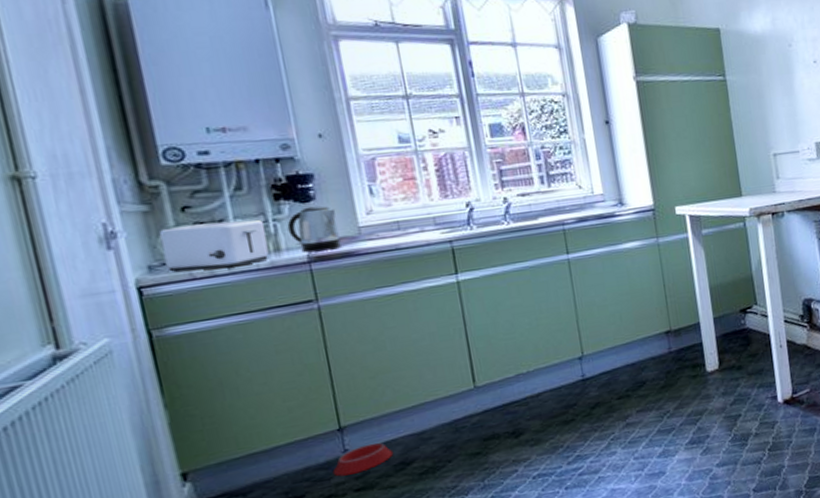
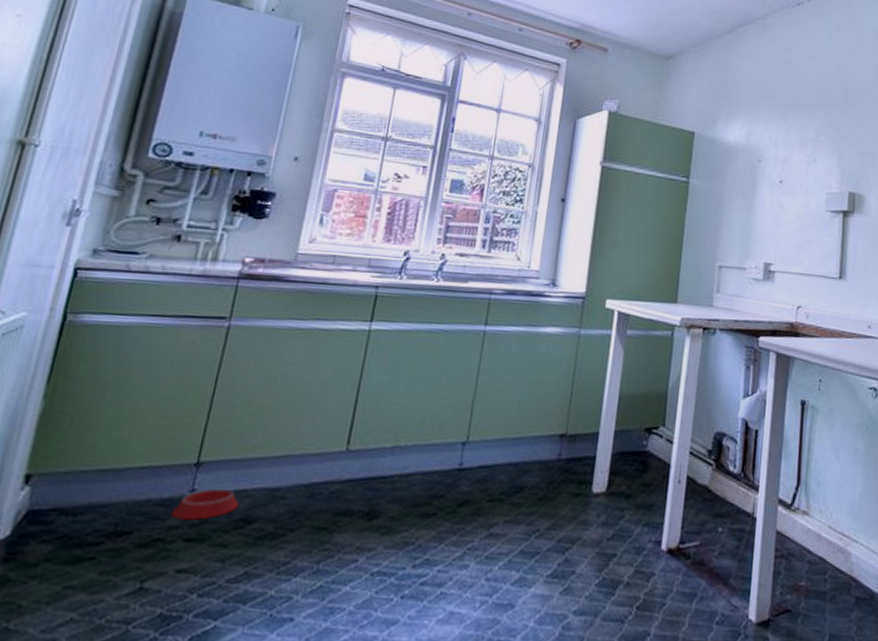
toaster: present [158,219,269,272] -> none [109,216,213,268]
kettle: present [287,205,341,253] -> none [231,223,283,271]

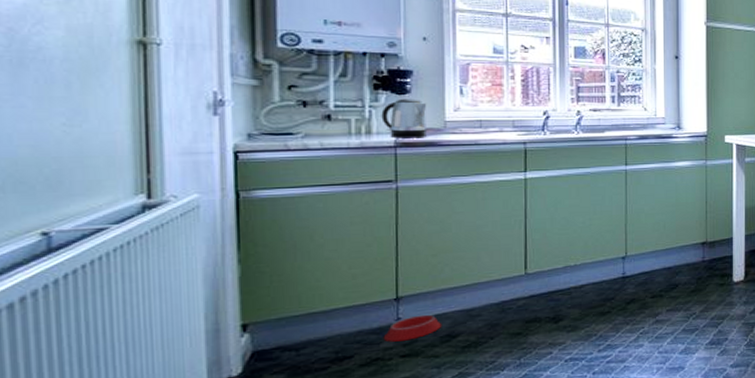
kettle: none [231,223,283,271] -> present [381,98,427,139]

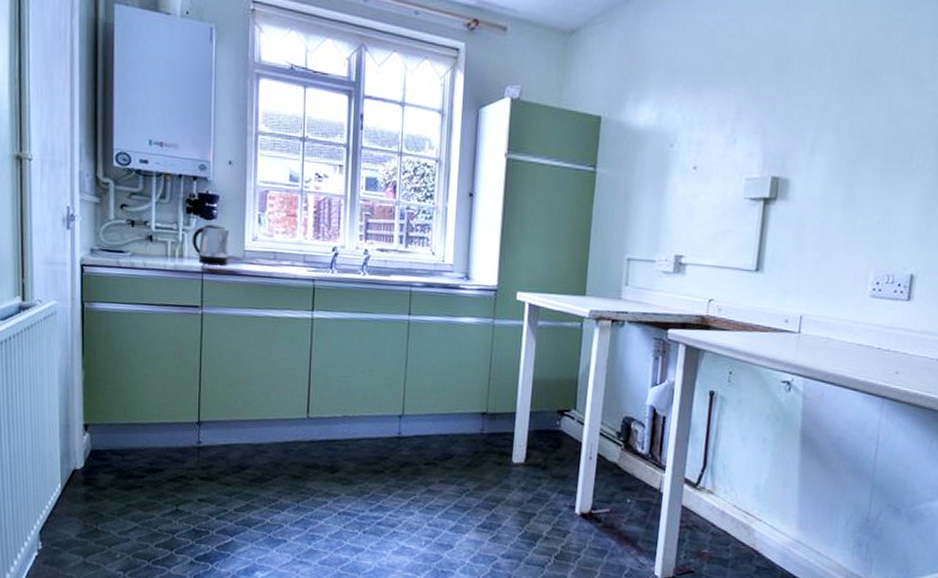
pet bowl: present [383,314,442,342] -> none [187,441,234,465]

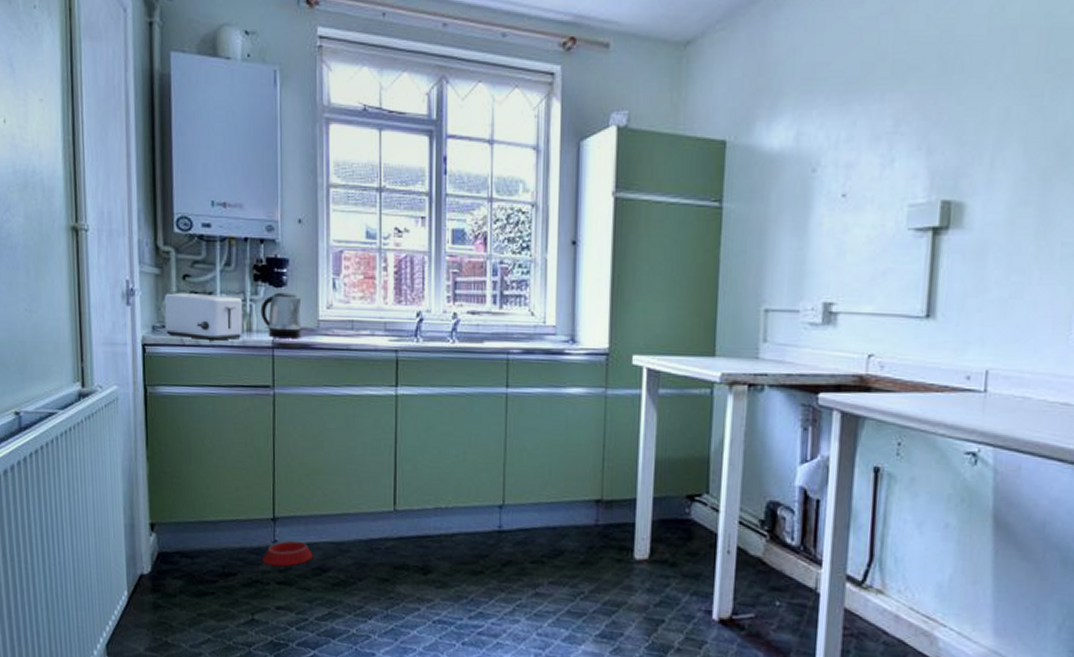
toaster: none [102,220,175,264] -> present [164,293,243,340]
pet bowl: none [187,441,234,465] -> present [262,540,314,567]

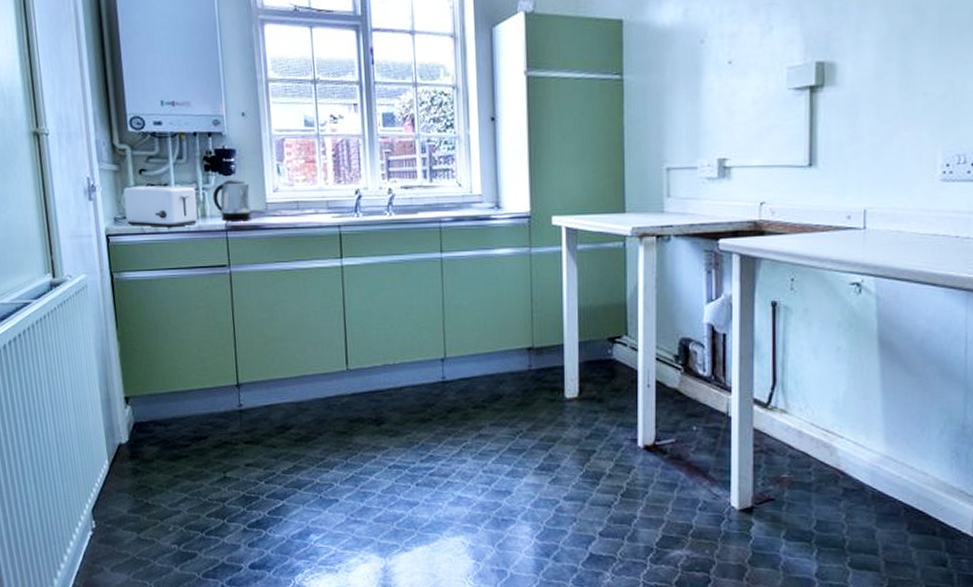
pet bowl: present [262,540,314,567] -> none [229,403,277,428]

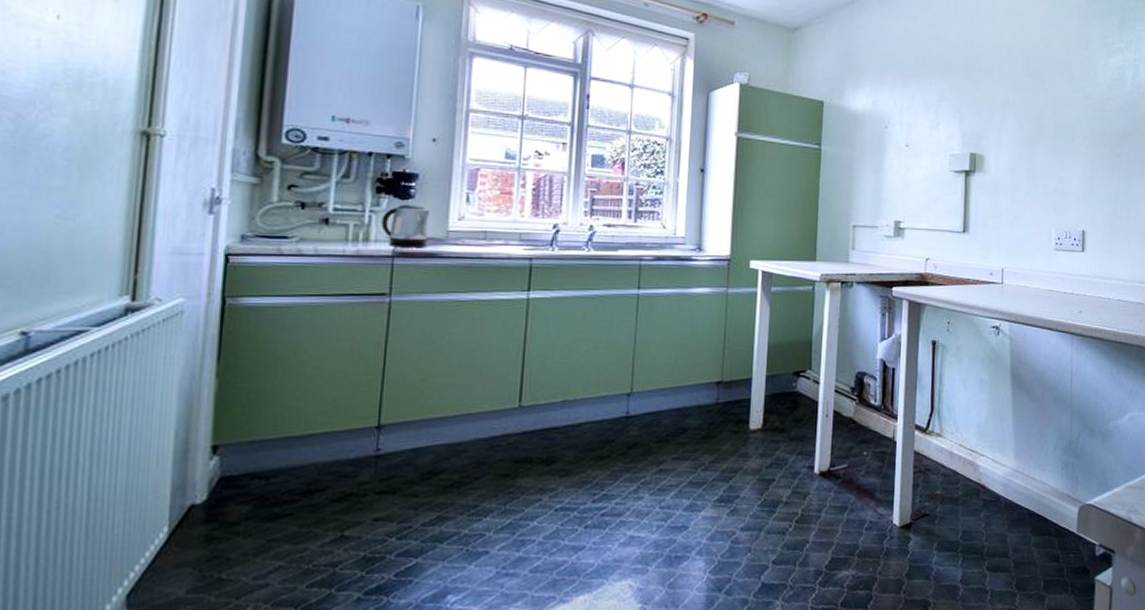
toaster: present [123,185,198,227] -> none [258,202,360,250]

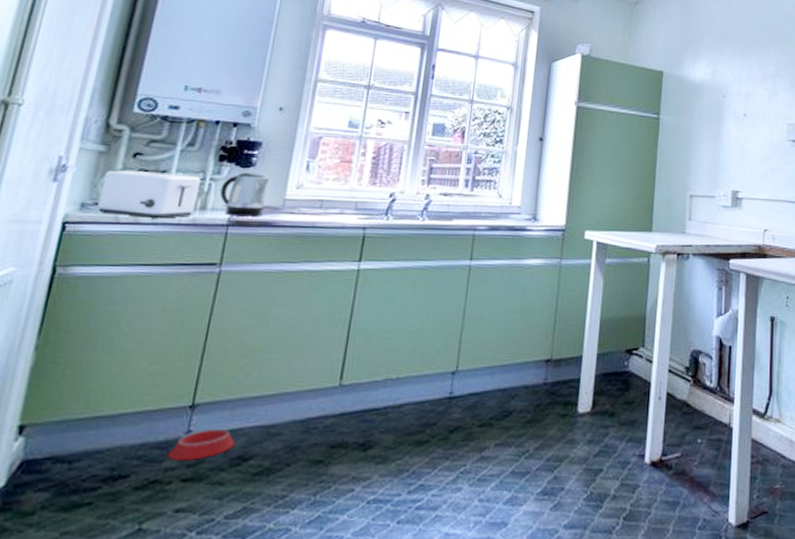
toaster: none [258,202,360,250] -> present [97,170,201,218]
pet bowl: none [359,446,425,476] -> present [167,428,236,461]

